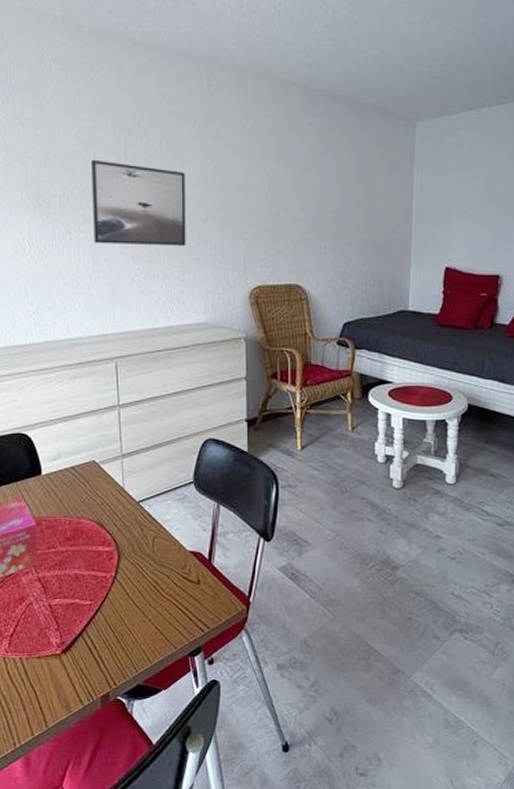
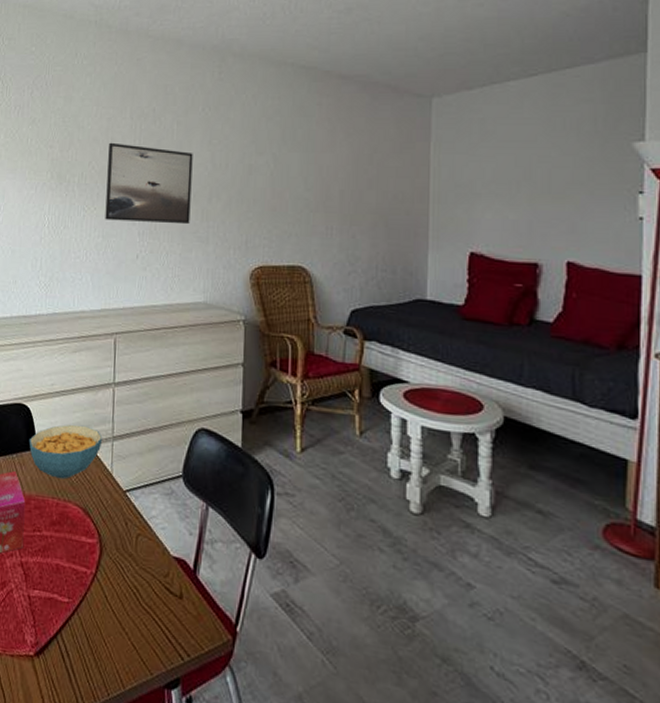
cereal bowl: none [33,447,112,499] -> present [29,424,103,479]

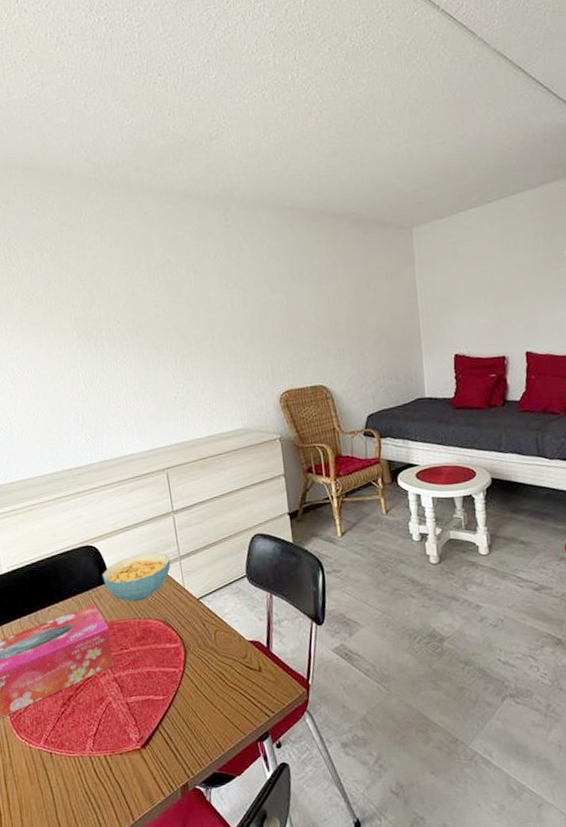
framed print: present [105,142,193,225] -> none [130,295,219,369]

